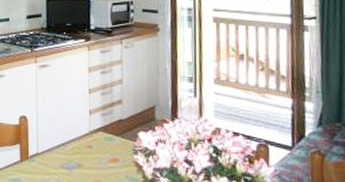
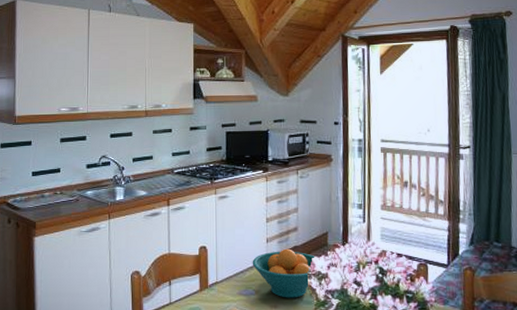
fruit bowl: none [74,121,142,175] -> present [252,248,315,298]

